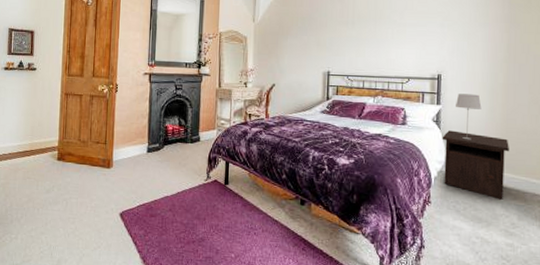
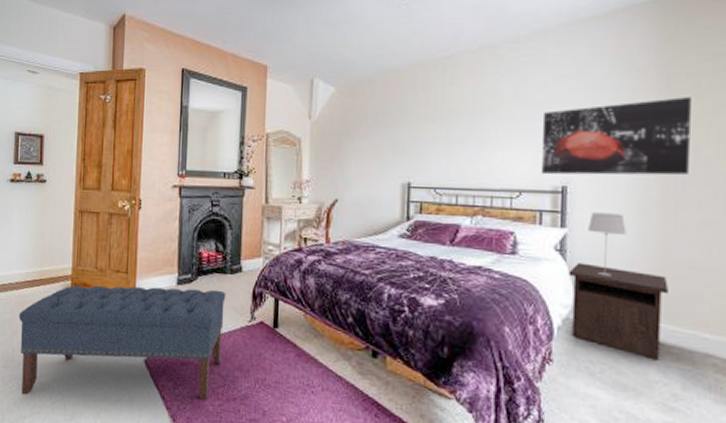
bench: none [12,154,187,247] -> present [19,285,226,401]
wall art: none [423,11,525,67] -> present [540,97,691,176]

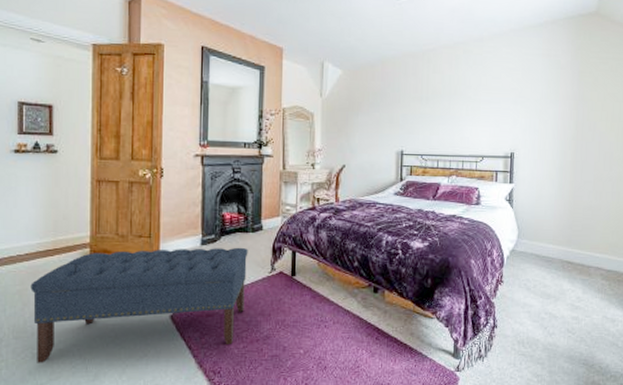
wall art: present [540,97,691,176] -> none [496,88,592,144]
nightstand: present [568,263,668,361] -> none [514,209,576,275]
table lamp: present [588,212,627,277] -> none [527,172,552,218]

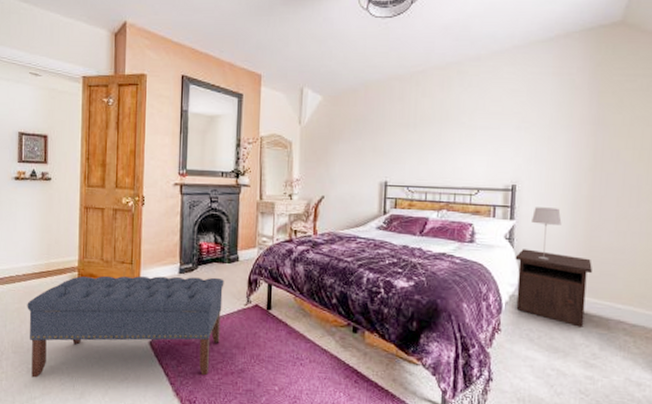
nightstand: none [514,209,576,275] -> present [515,249,592,327]
table lamp: none [527,172,552,218] -> present [532,207,562,260]

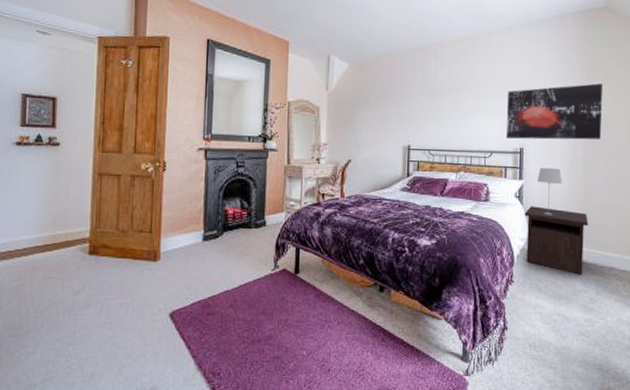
bench: present [27,275,224,378] -> none [27,243,251,363]
wall art: none [495,111,615,176] -> present [505,83,602,140]

